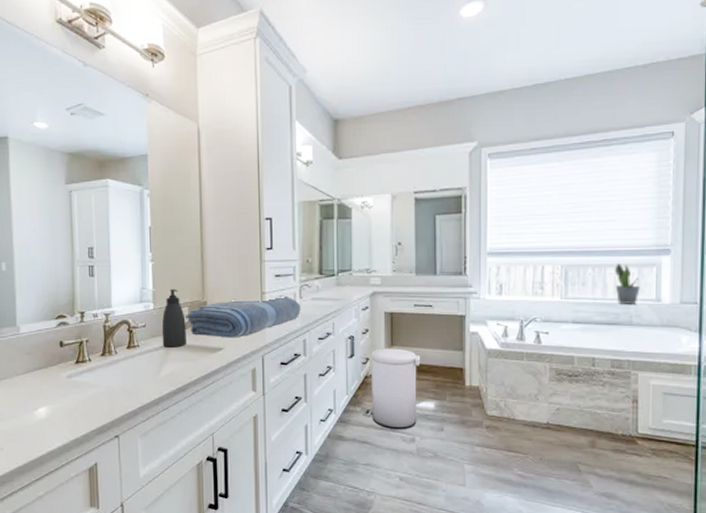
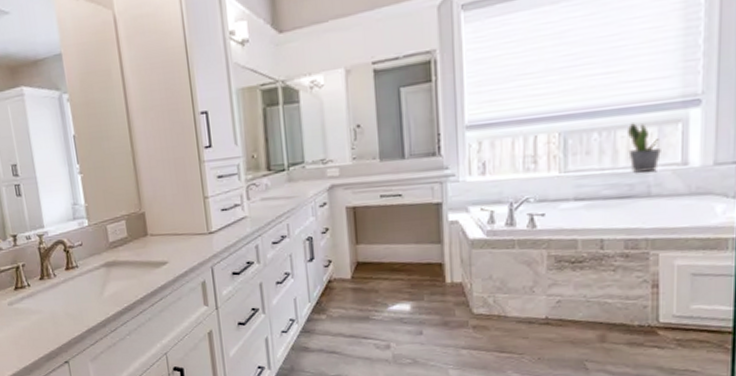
soap dispenser: present [161,289,186,348] -> none [99,202,128,266]
towel: present [186,295,301,338] -> none [123,198,250,251]
pedal bin: present [363,348,421,430] -> none [329,246,392,337]

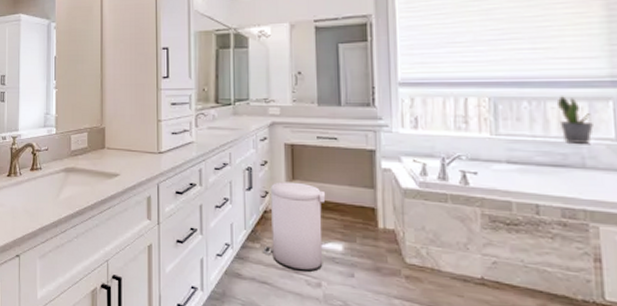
pedal bin: none [329,246,392,337] -> present [262,182,326,273]

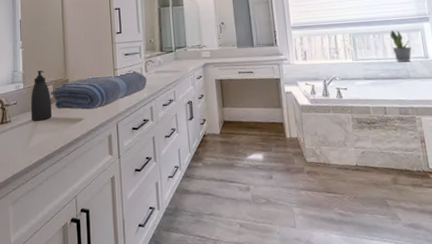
soap dispenser: none [62,115,85,172] -> present [30,70,52,121]
towel: none [85,124,196,164] -> present [51,70,147,110]
pedal bin: present [262,182,326,273] -> none [204,109,250,181]

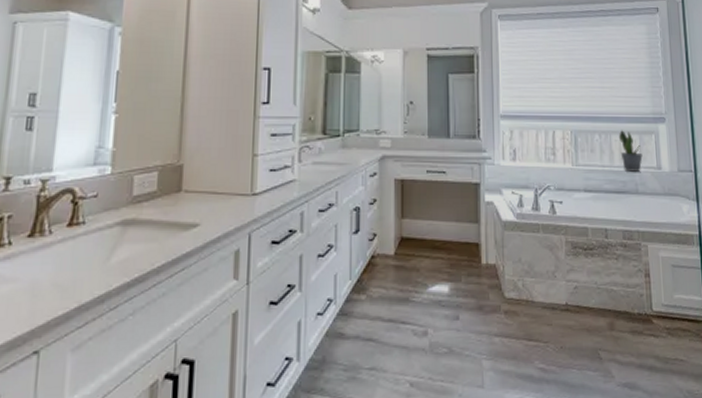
soap dispenser: present [30,70,52,121] -> none [118,149,153,225]
towel: present [51,70,147,110] -> none [153,158,299,211]

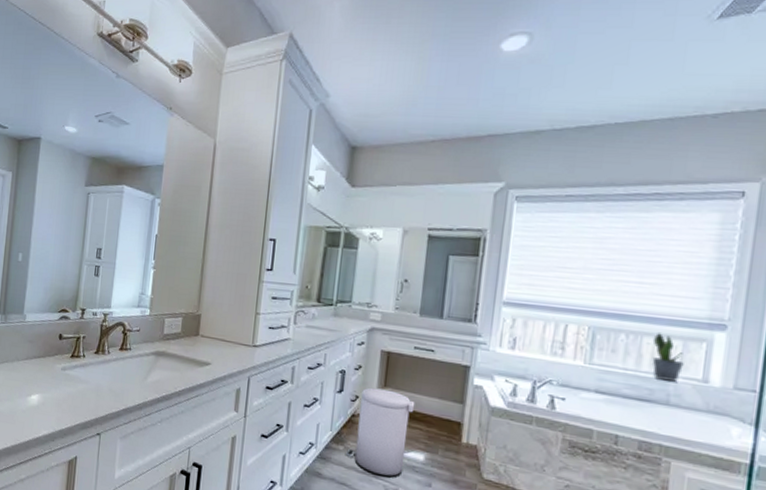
pedal bin: none [368,221,434,322] -> present [345,387,415,478]

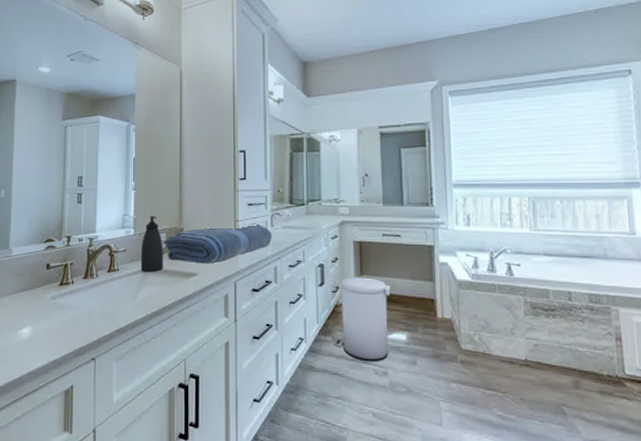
soap dispenser: none [153,298,179,356] -> present [140,216,163,272]
towel: none [178,315,294,355] -> present [163,223,272,264]
potted plant: present [652,333,684,382] -> none [584,196,612,237]

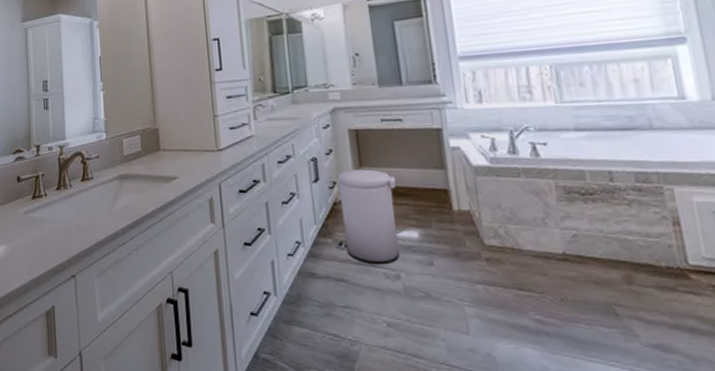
soap dispenser: present [140,216,163,272] -> none [114,117,140,179]
towel: present [163,223,272,264] -> none [138,117,256,166]

